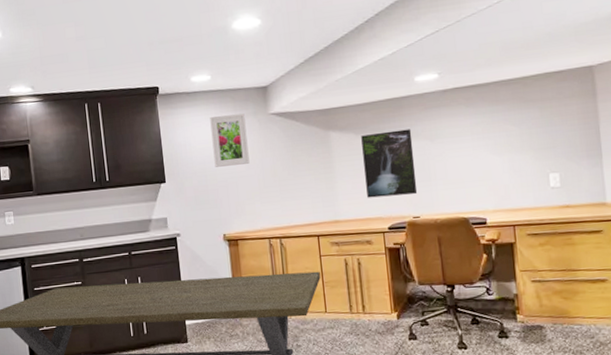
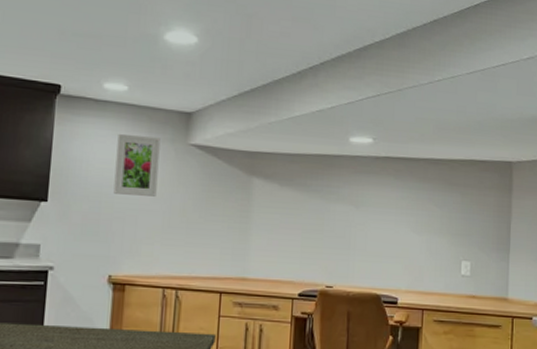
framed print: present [361,129,418,198] -> none [282,188,338,261]

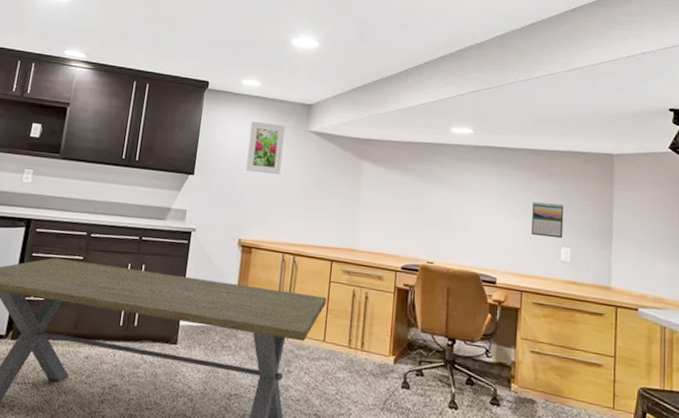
calendar: none [433,215,465,252] -> present [531,202,564,239]

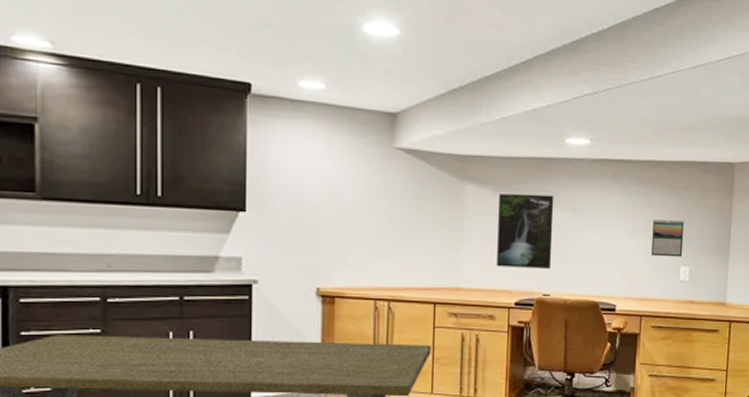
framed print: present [246,121,286,174] -> none [316,136,364,205]
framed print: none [387,171,440,239] -> present [497,193,554,269]

